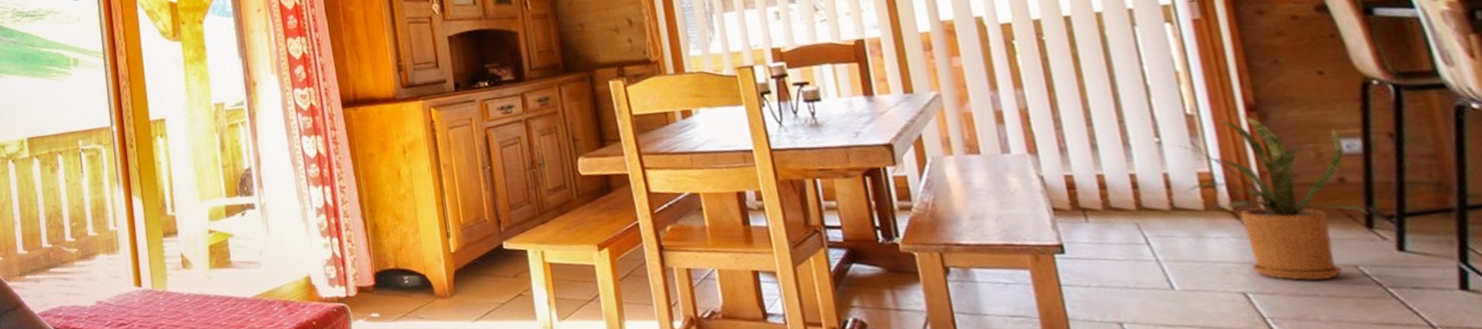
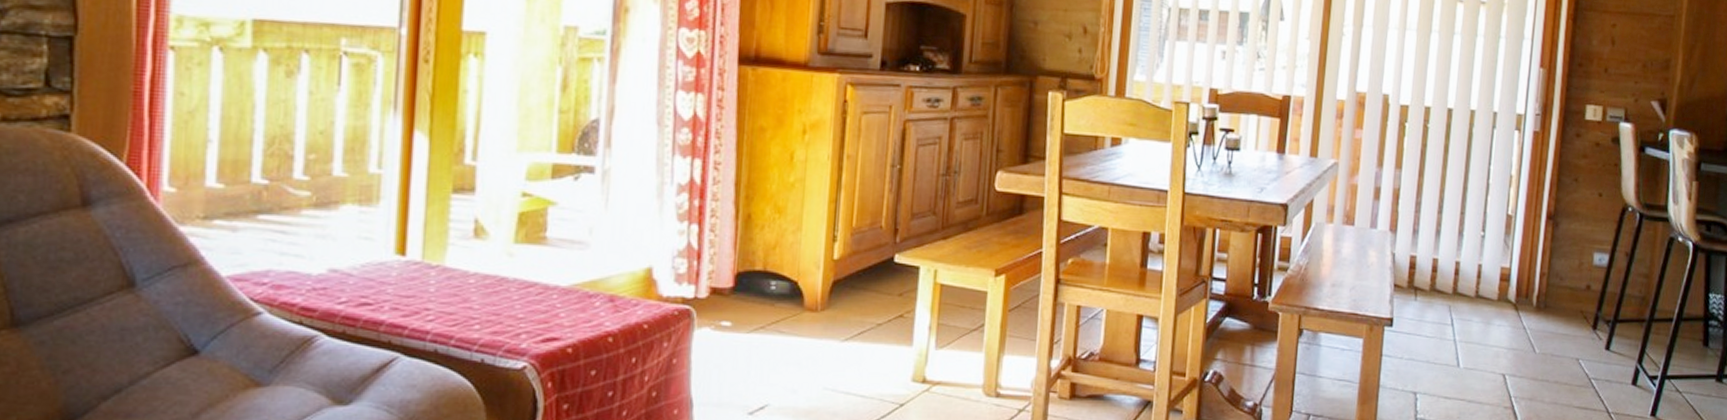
house plant: present [1172,115,1369,281] -> none [1490,221,1598,368]

